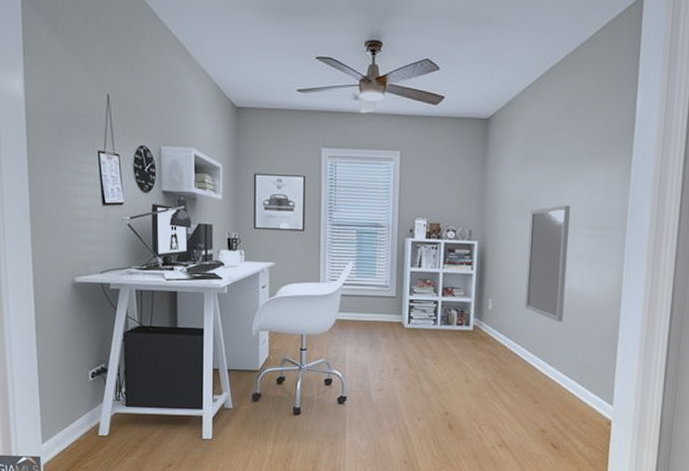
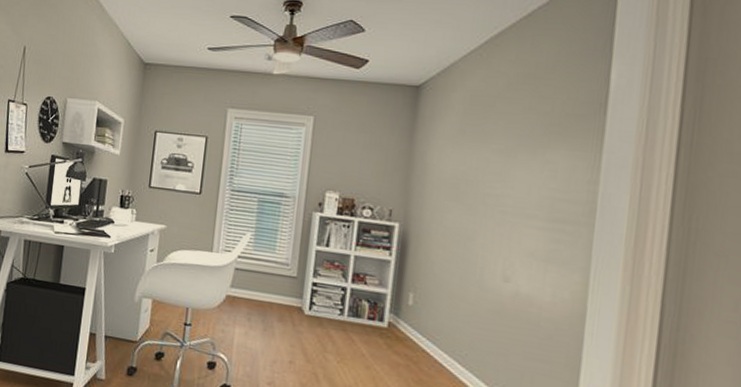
home mirror: present [524,205,570,322] -> none [454,189,519,332]

